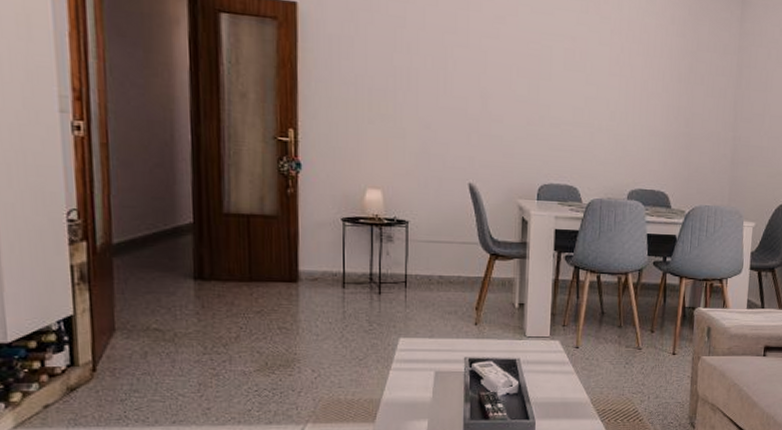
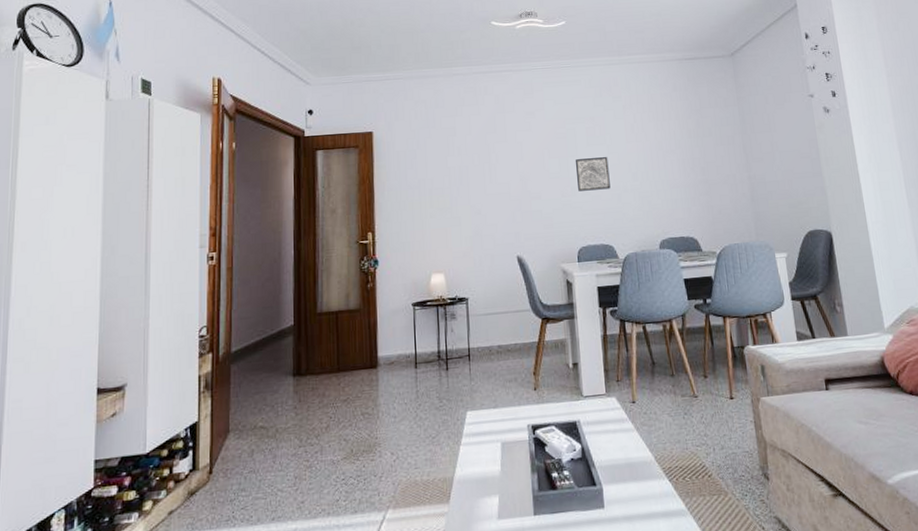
wall art: none [547,84,585,125] -> present [575,157,611,191]

